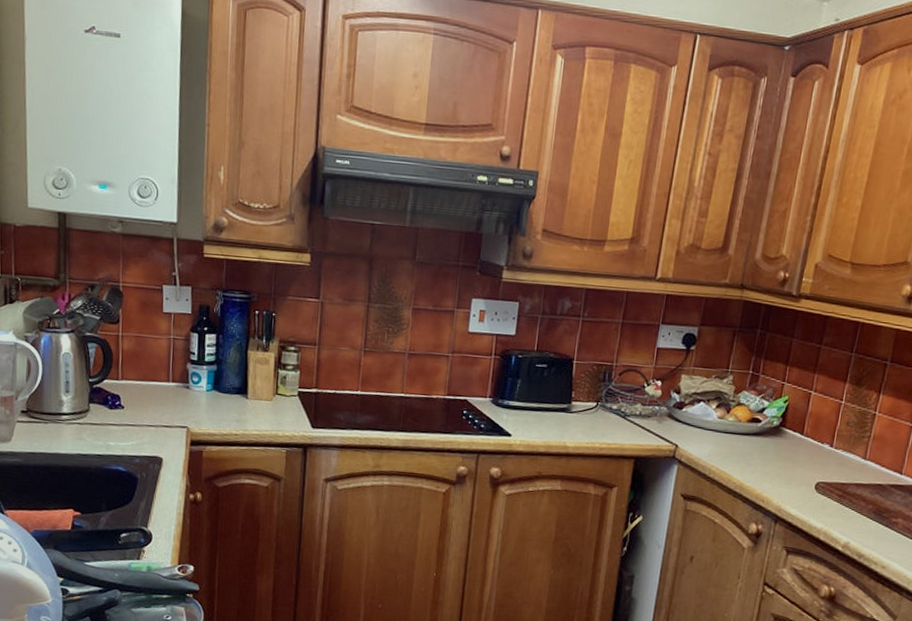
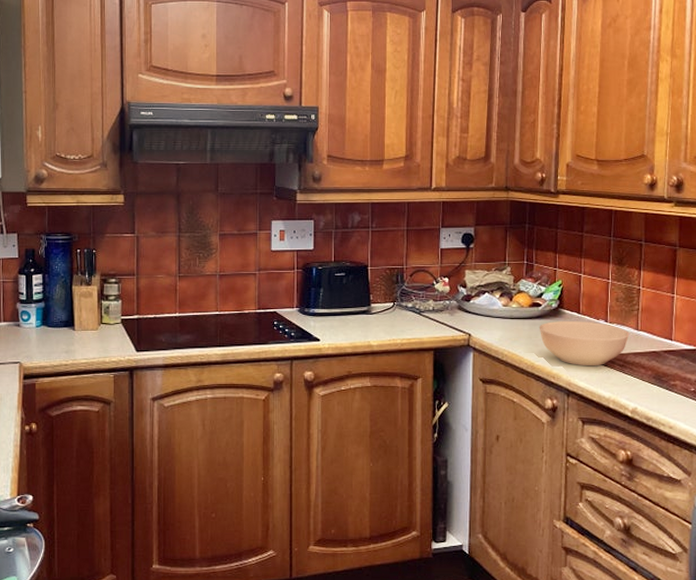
bowl: none [754,440,856,494] -> present [539,321,630,367]

